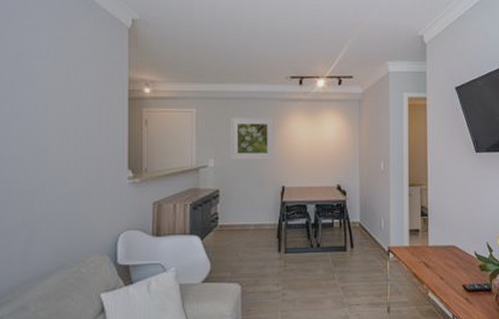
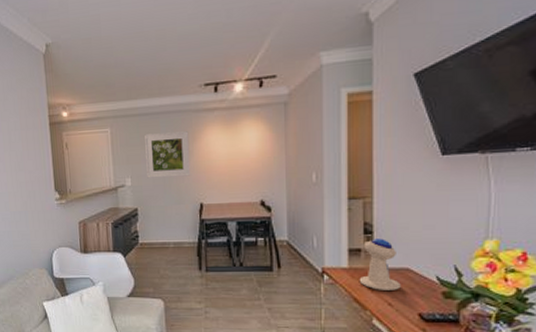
speaker: none [417,220,449,266] -> present [359,239,401,290]

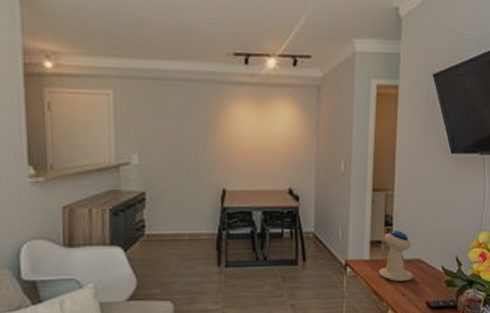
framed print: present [145,131,191,178] -> none [159,103,213,157]

